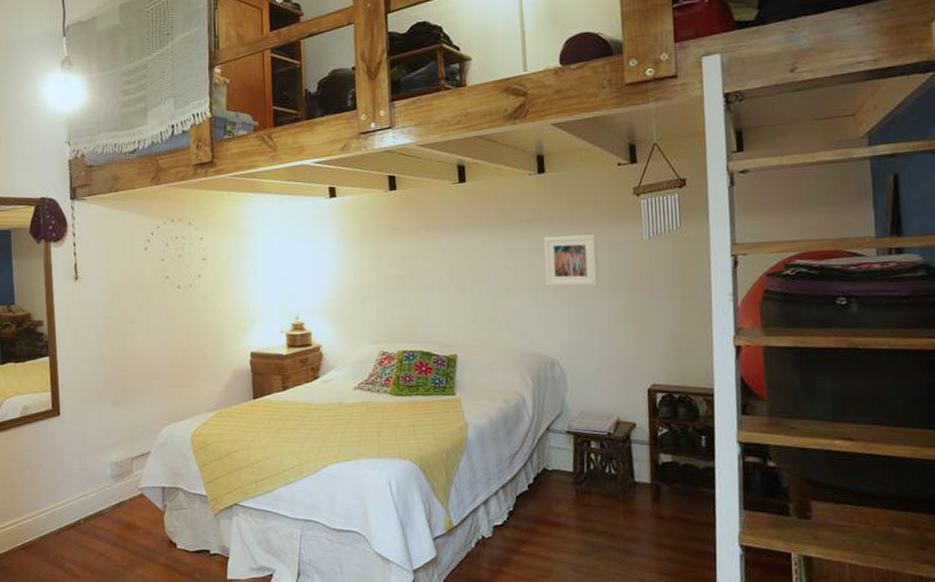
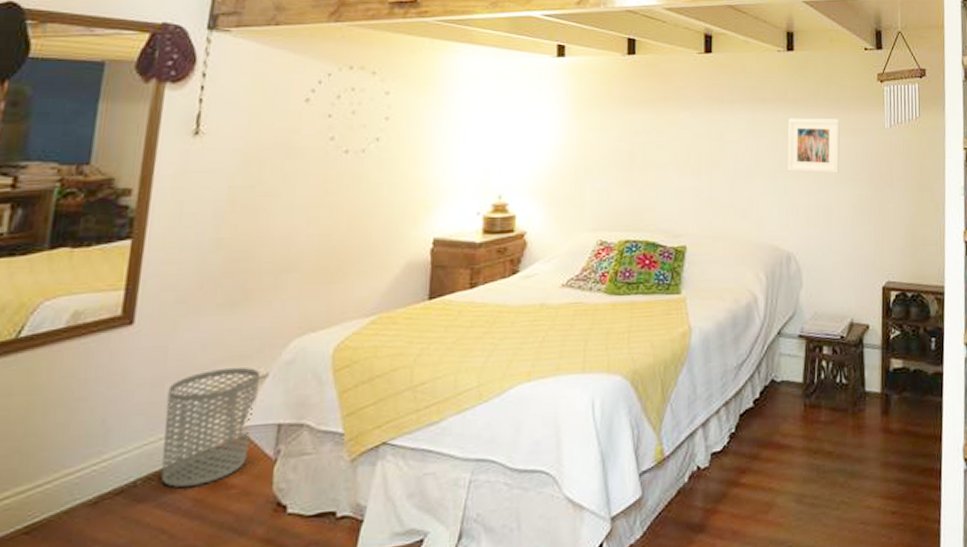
waste bin: none [89,446,146,526] -> present [161,367,261,487]

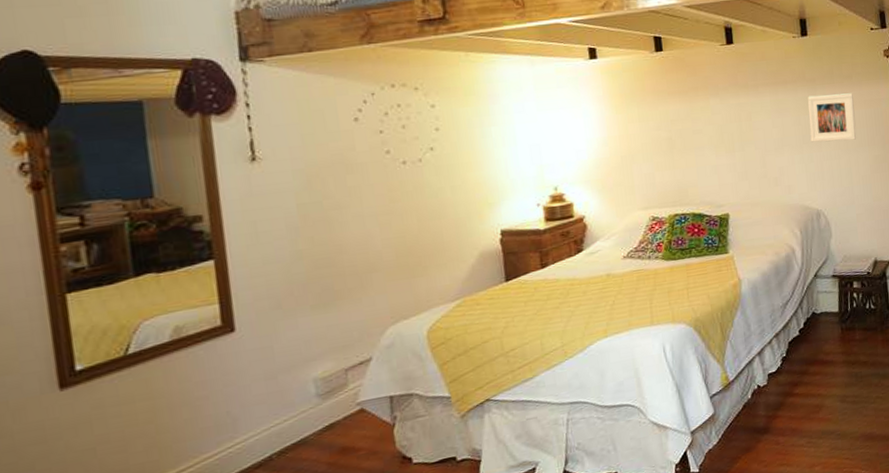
waste bin: present [161,367,261,487] -> none [281,354,368,457]

